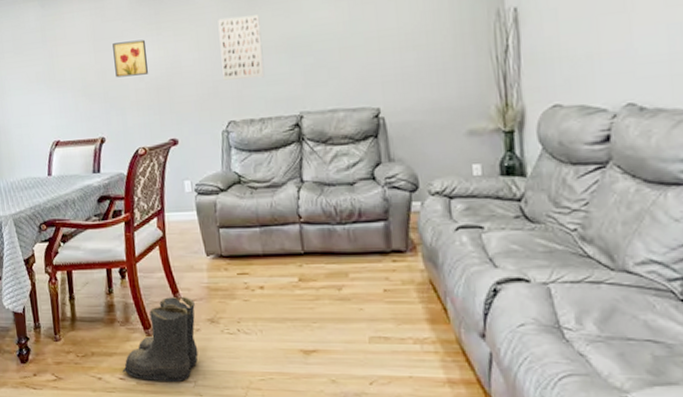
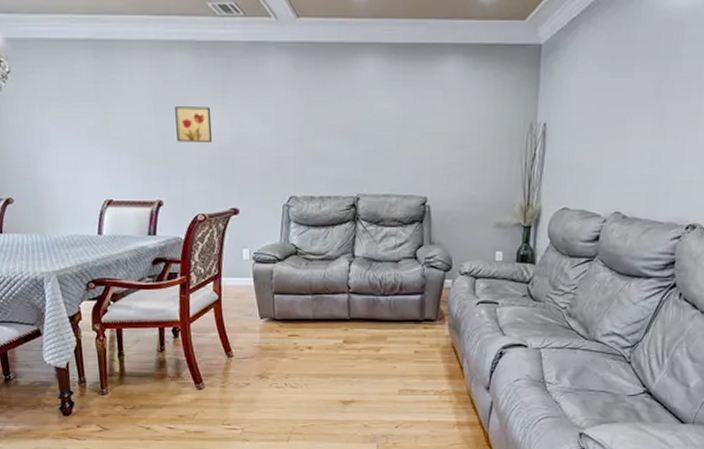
boots: present [122,296,198,383] -> none [171,354,247,430]
wall art: present [218,15,265,80] -> none [286,96,328,159]

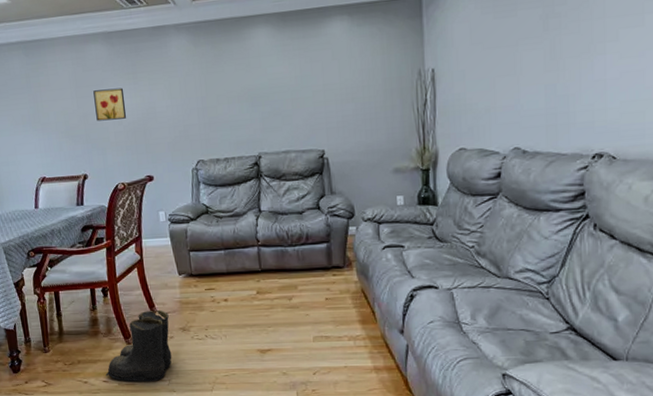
boots: none [171,354,247,430] -> present [105,309,172,382]

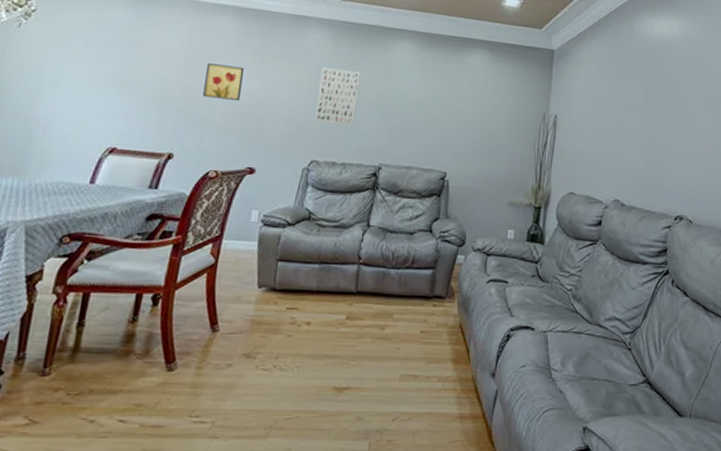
boots: present [105,309,172,382] -> none [124,328,233,424]
wall art: none [188,68,229,125] -> present [315,67,361,127]

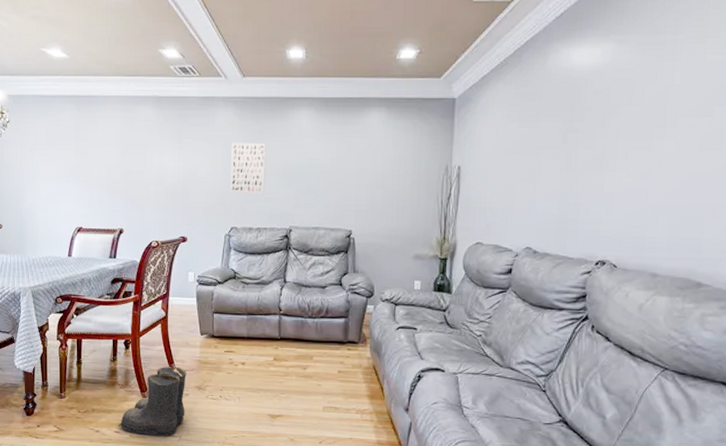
boots: none [124,328,233,424] -> present [118,366,186,437]
wall art: present [203,63,245,101] -> none [139,150,168,180]

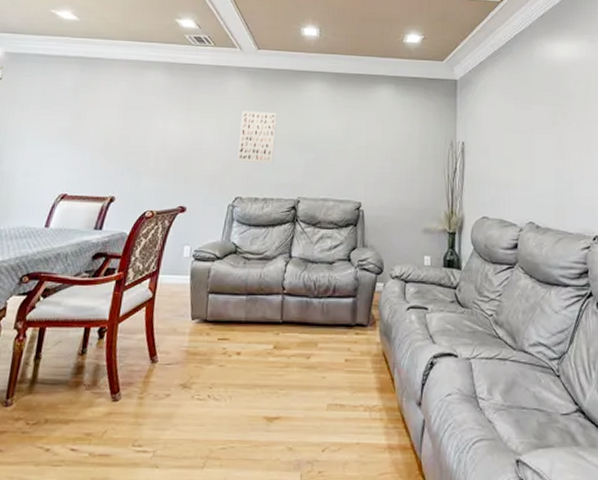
boots: present [118,366,186,437] -> none [75,359,170,454]

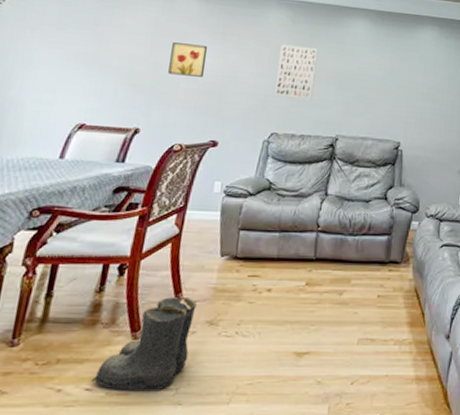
boots: none [75,359,170,454] -> present [91,296,197,392]
wall art: none [139,114,175,146] -> present [168,42,208,77]

